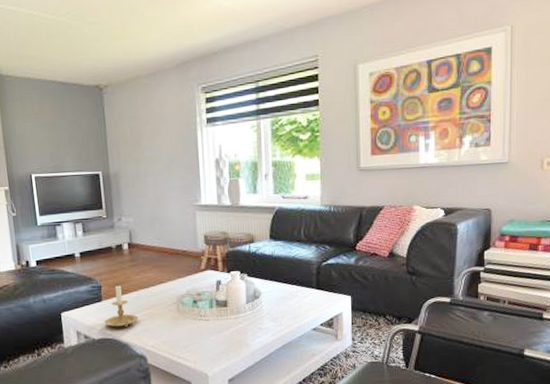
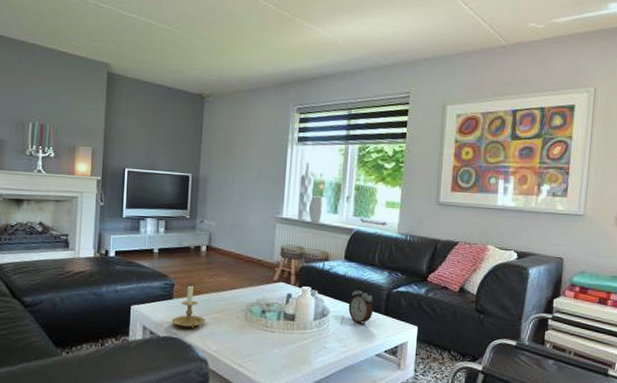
alarm clock: none [279,264,305,302] -> present [348,286,374,325]

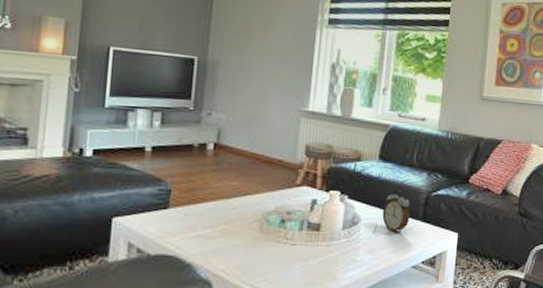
candle holder: present [172,284,206,329] -> none [167,190,211,244]

